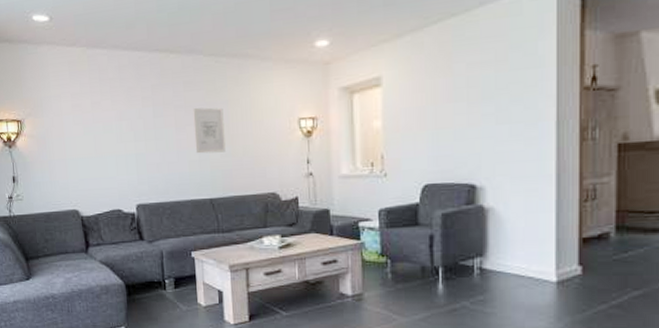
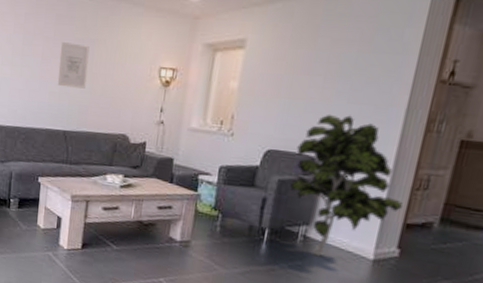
indoor plant: none [454,136,575,288] -> present [290,114,404,257]

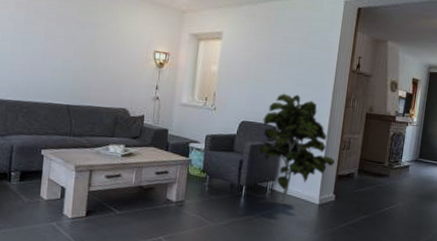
wall art: present [57,42,90,89] -> none [60,23,91,67]

